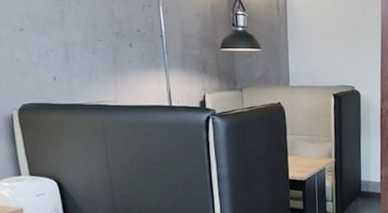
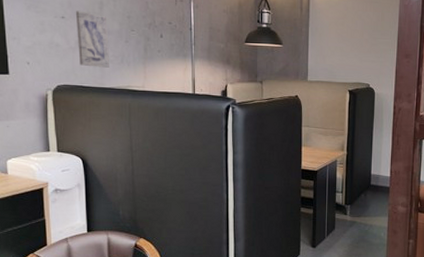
wall art: none [34,21,77,83] -> present [75,10,109,68]

